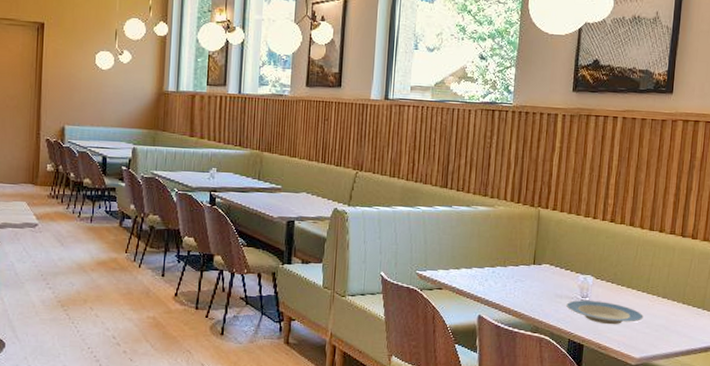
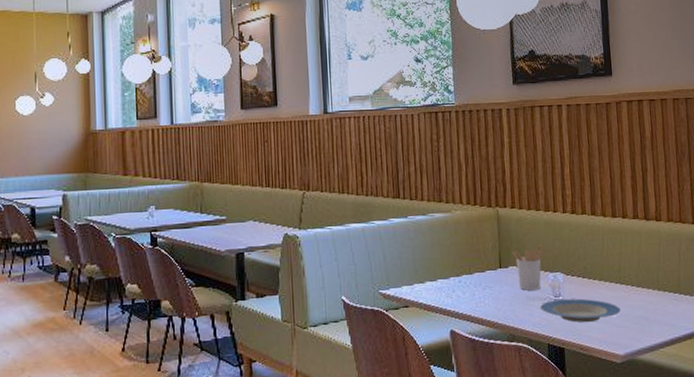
utensil holder: none [548,248,578,289] -> present [512,245,544,291]

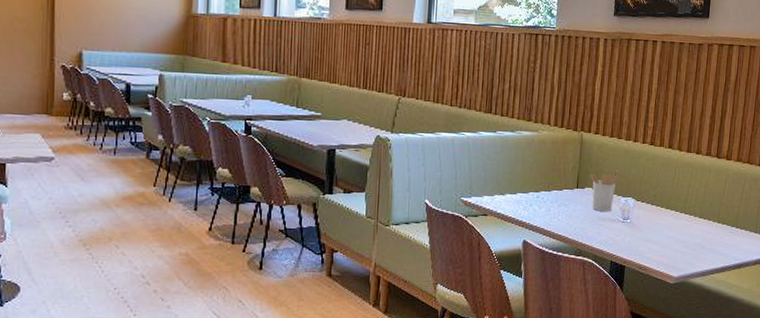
plate: present [540,298,621,323] -> none [609,222,681,246]

